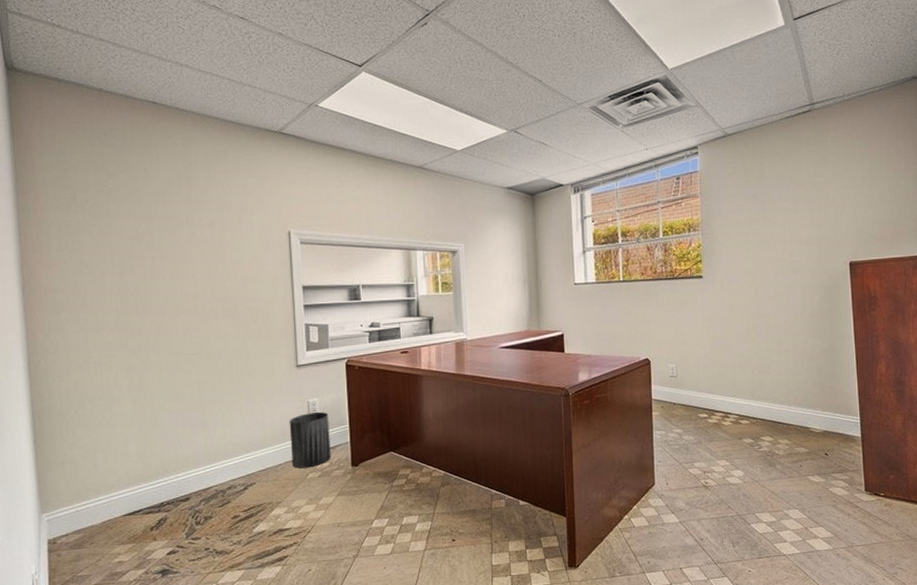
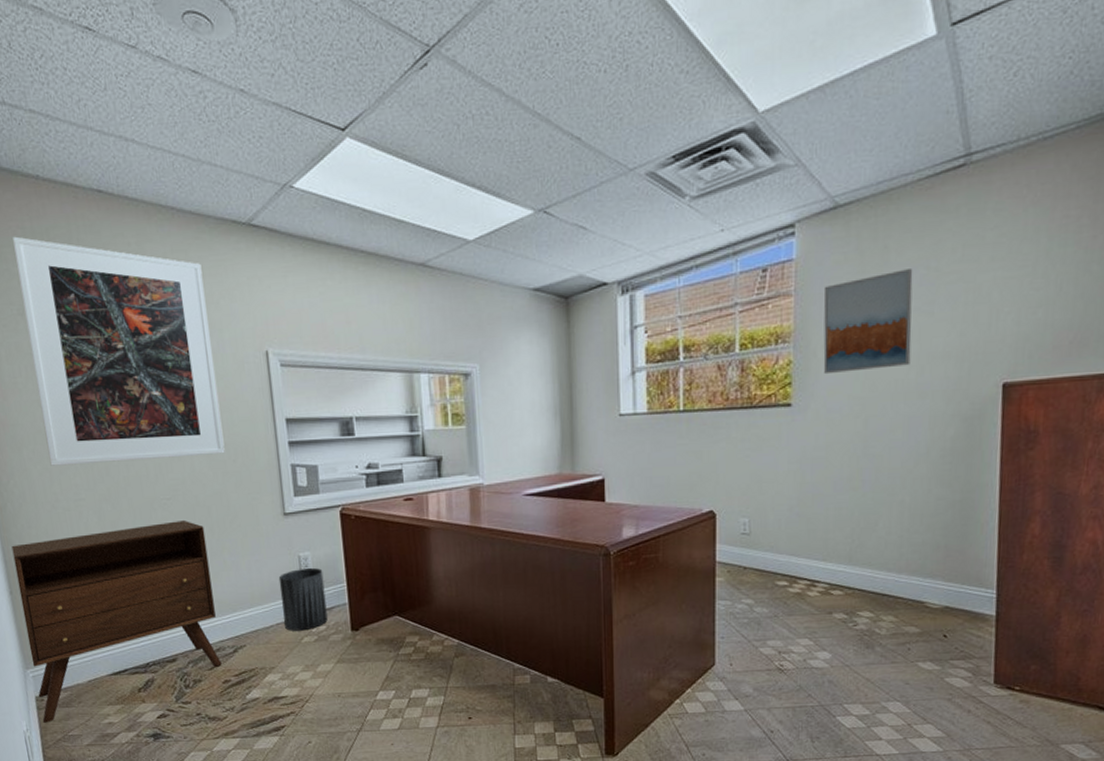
cabinet: none [40,372,232,565] -> present [11,519,222,723]
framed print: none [72,135,248,327] -> present [11,236,225,466]
wall art: none [720,180,785,255] -> present [823,269,913,375]

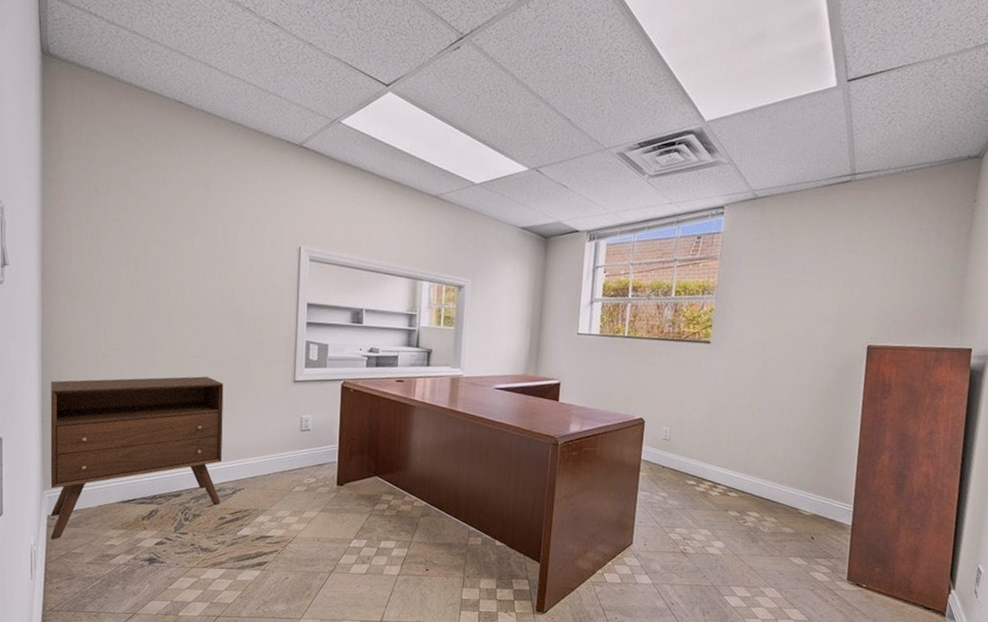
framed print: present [11,236,225,466] -> none [98,127,256,326]
trash can: present [278,567,328,631] -> none [280,428,320,481]
wall art: present [823,269,913,375] -> none [737,251,808,324]

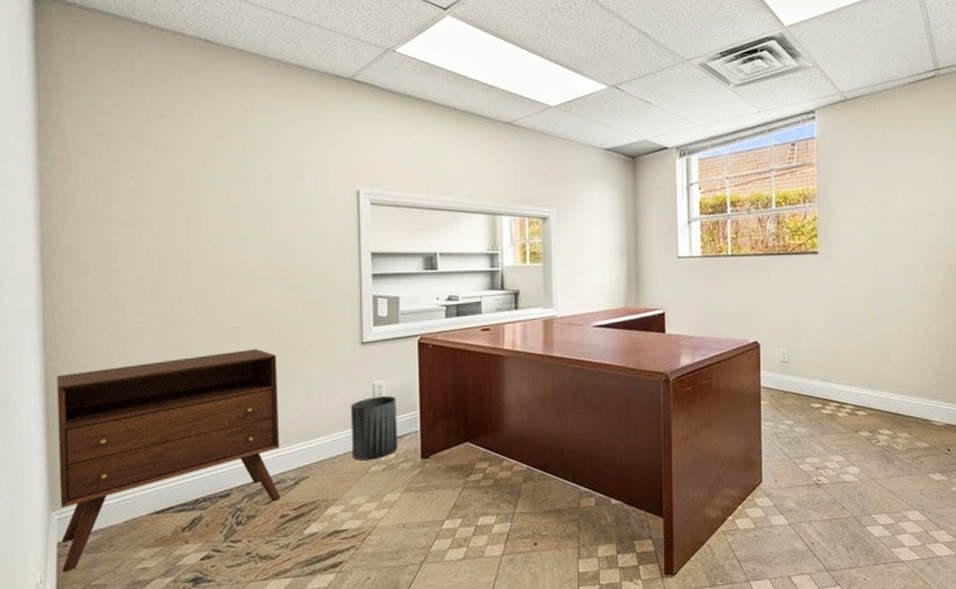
trash can: none [280,428,320,481] -> present [350,395,398,461]

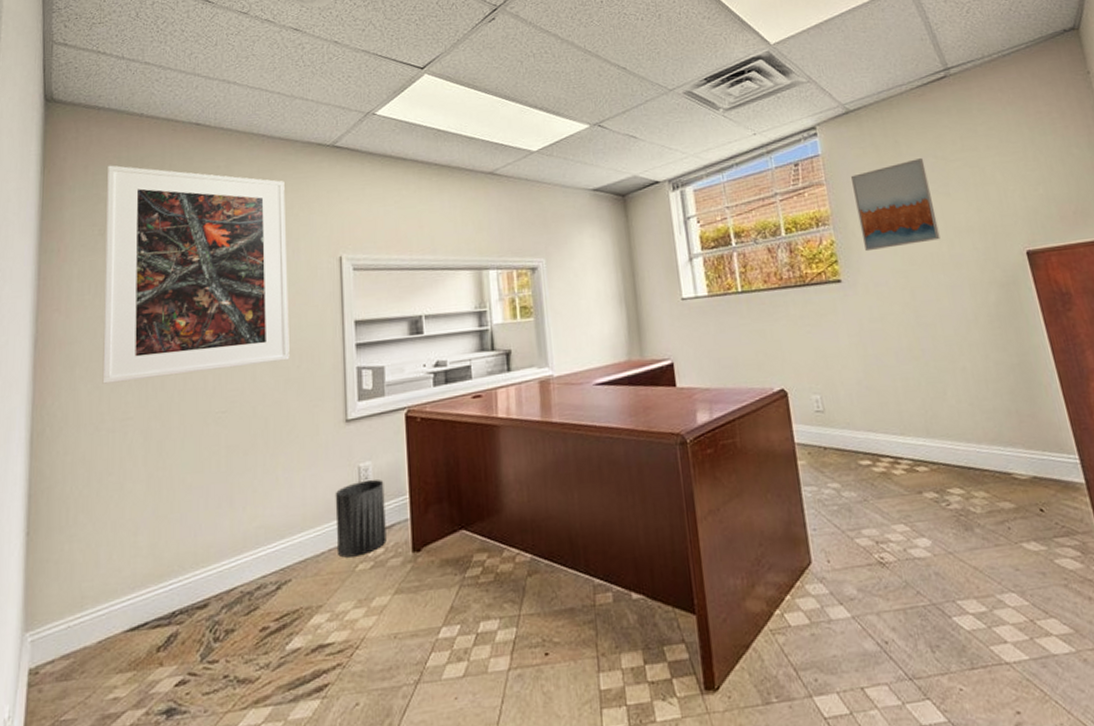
cabinet: present [57,348,280,572] -> none [31,434,261,705]
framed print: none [108,74,307,293] -> present [102,165,290,384]
wall art: none [838,150,907,229] -> present [850,158,941,252]

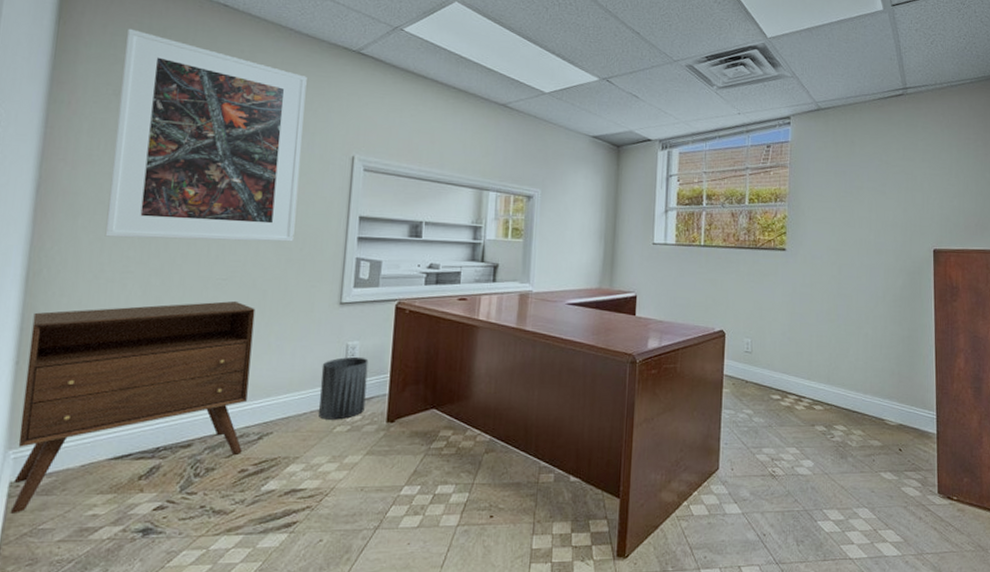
cabinet: none [31,434,261,705] -> present [10,300,256,513]
wall art: present [850,158,941,252] -> none [809,159,871,229]

